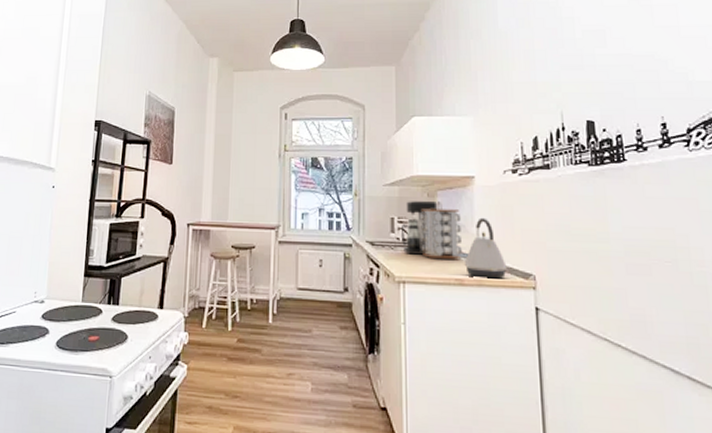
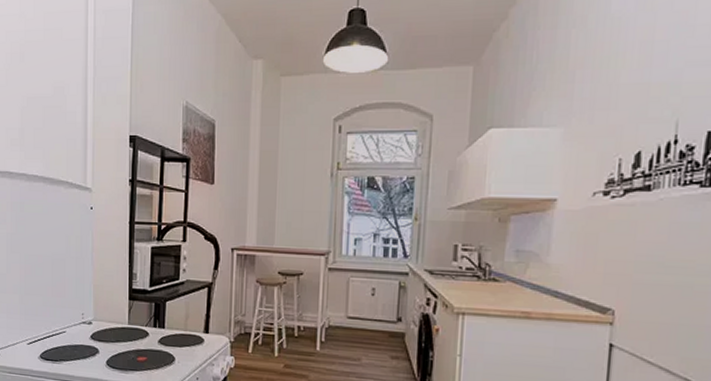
coffee maker: present [400,201,438,255] -> none [464,226,510,285]
spice rack: present [420,200,463,260] -> none [486,226,535,292]
kettle: present [465,217,507,279] -> none [534,246,583,313]

